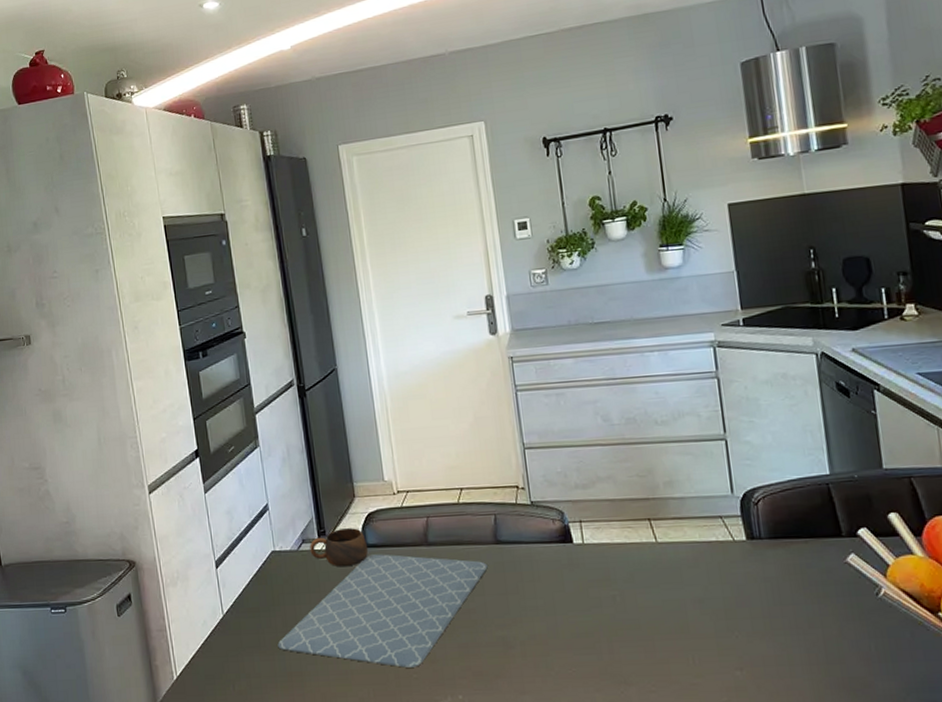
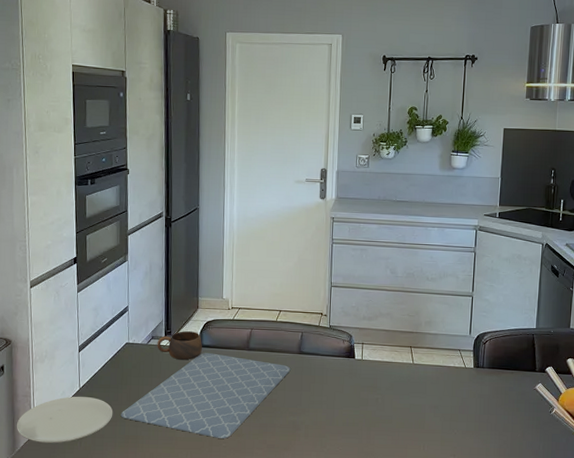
plate: none [154,624,269,690] -> present [16,396,113,444]

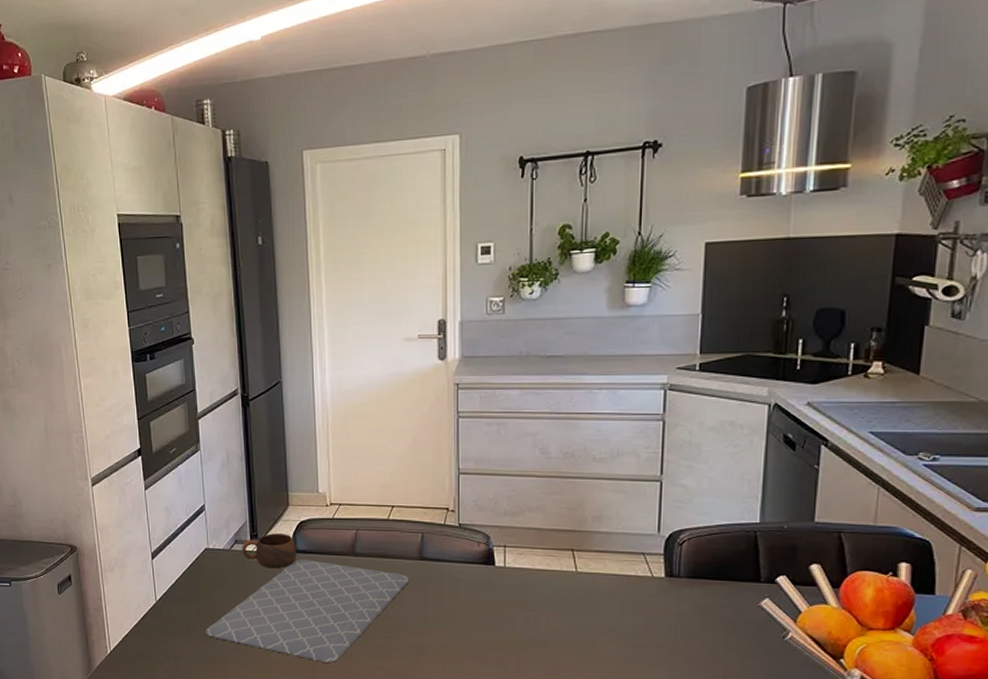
plate: present [16,396,113,444] -> none [90,610,197,664]

